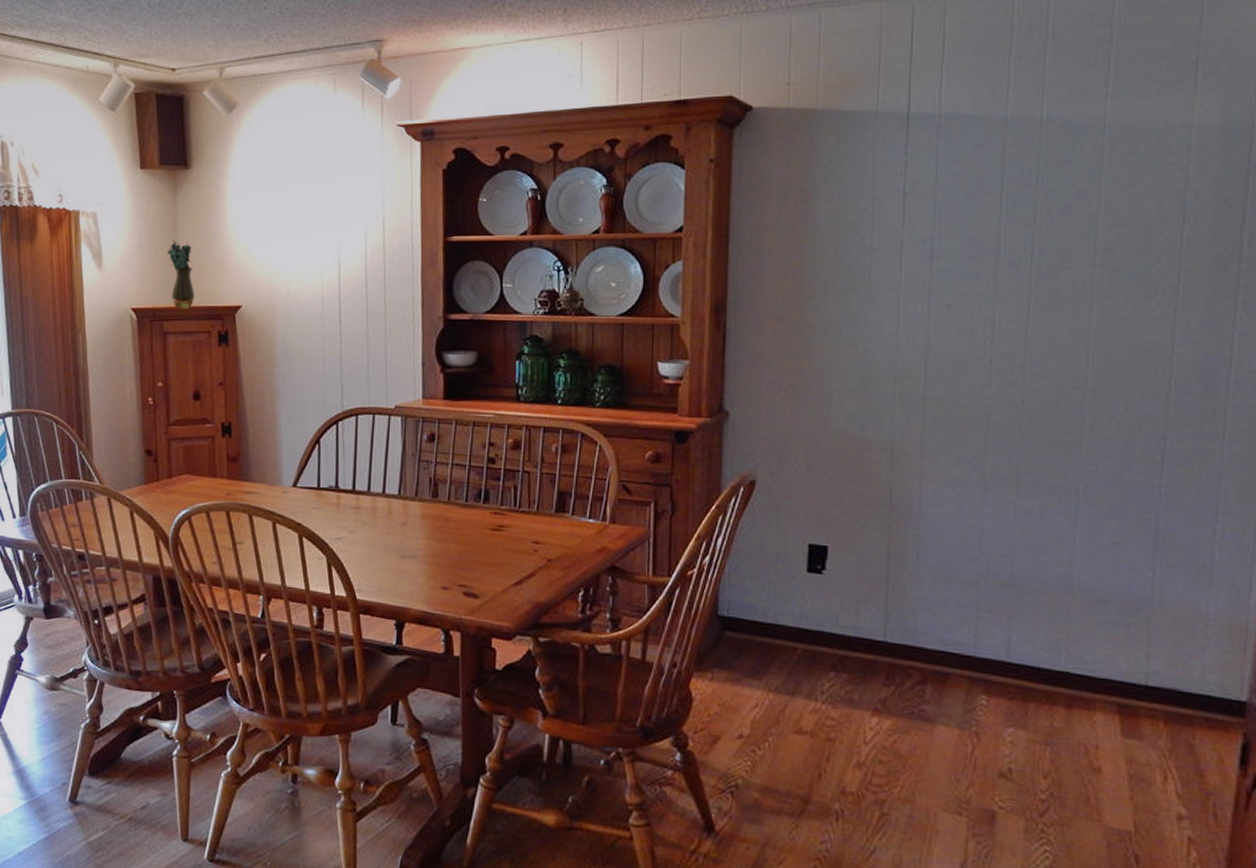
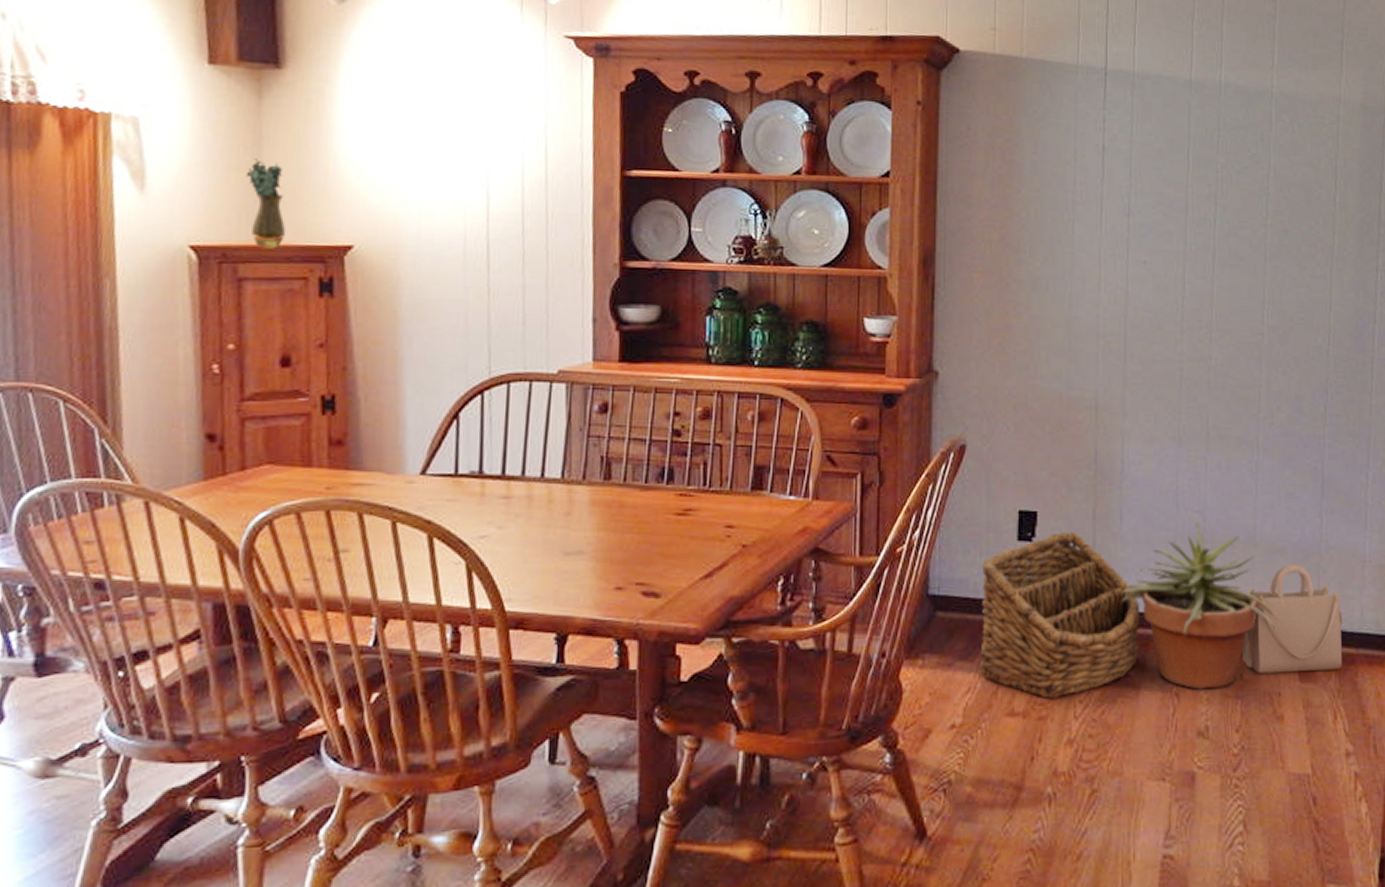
basket: none [768,566,937,723] -> present [980,531,1141,698]
potted plant: none [915,565,1095,733] -> present [1120,521,1276,690]
handbag: none [1053,616,1177,730] -> present [1242,564,1342,674]

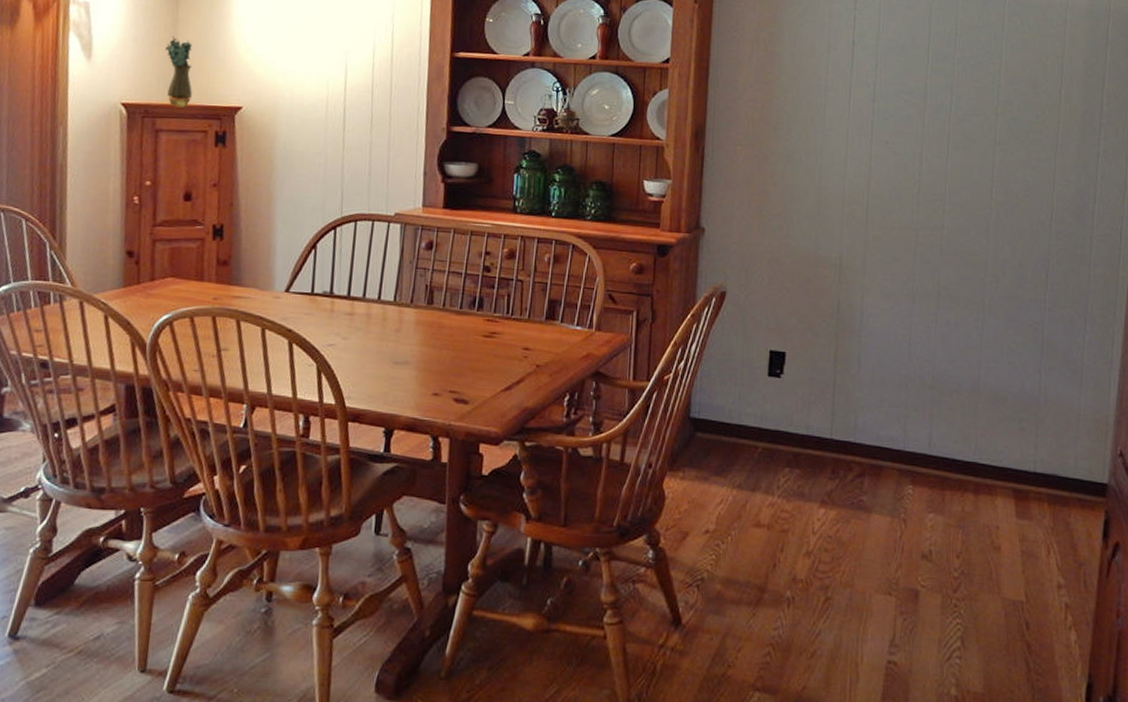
basket: present [980,531,1141,698] -> none [732,371,874,515]
potted plant: present [1120,521,1276,690] -> none [856,369,996,518]
handbag: present [1242,564,1342,674] -> none [964,413,1057,510]

